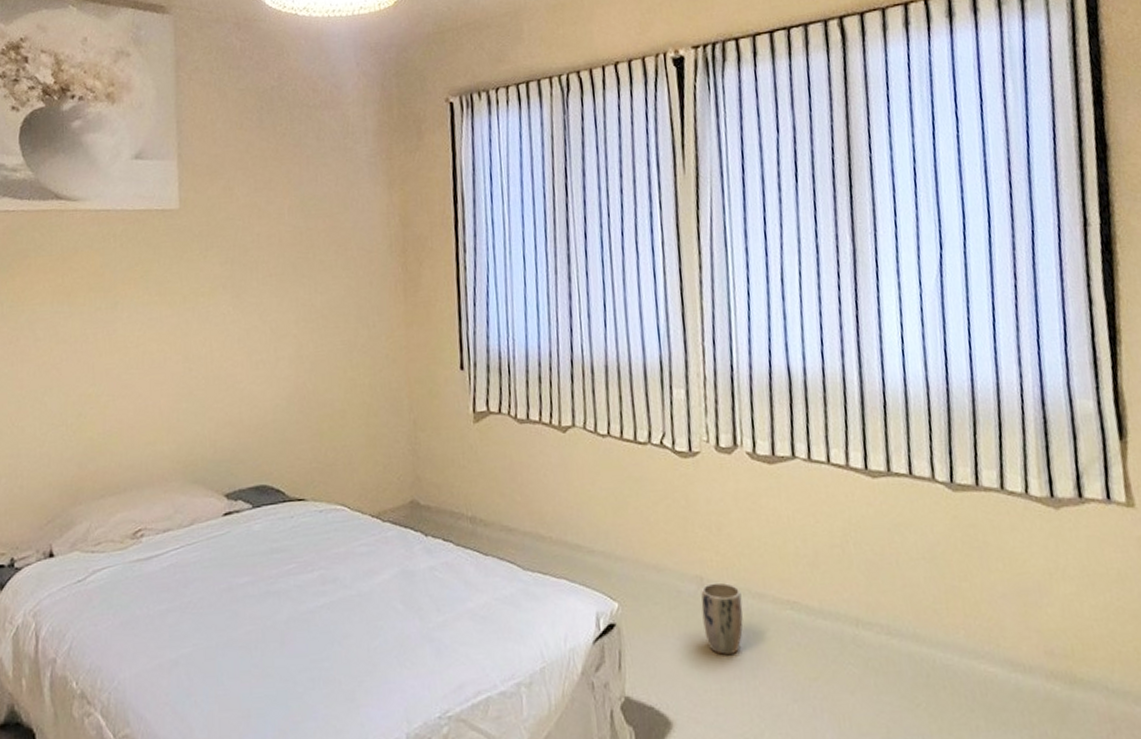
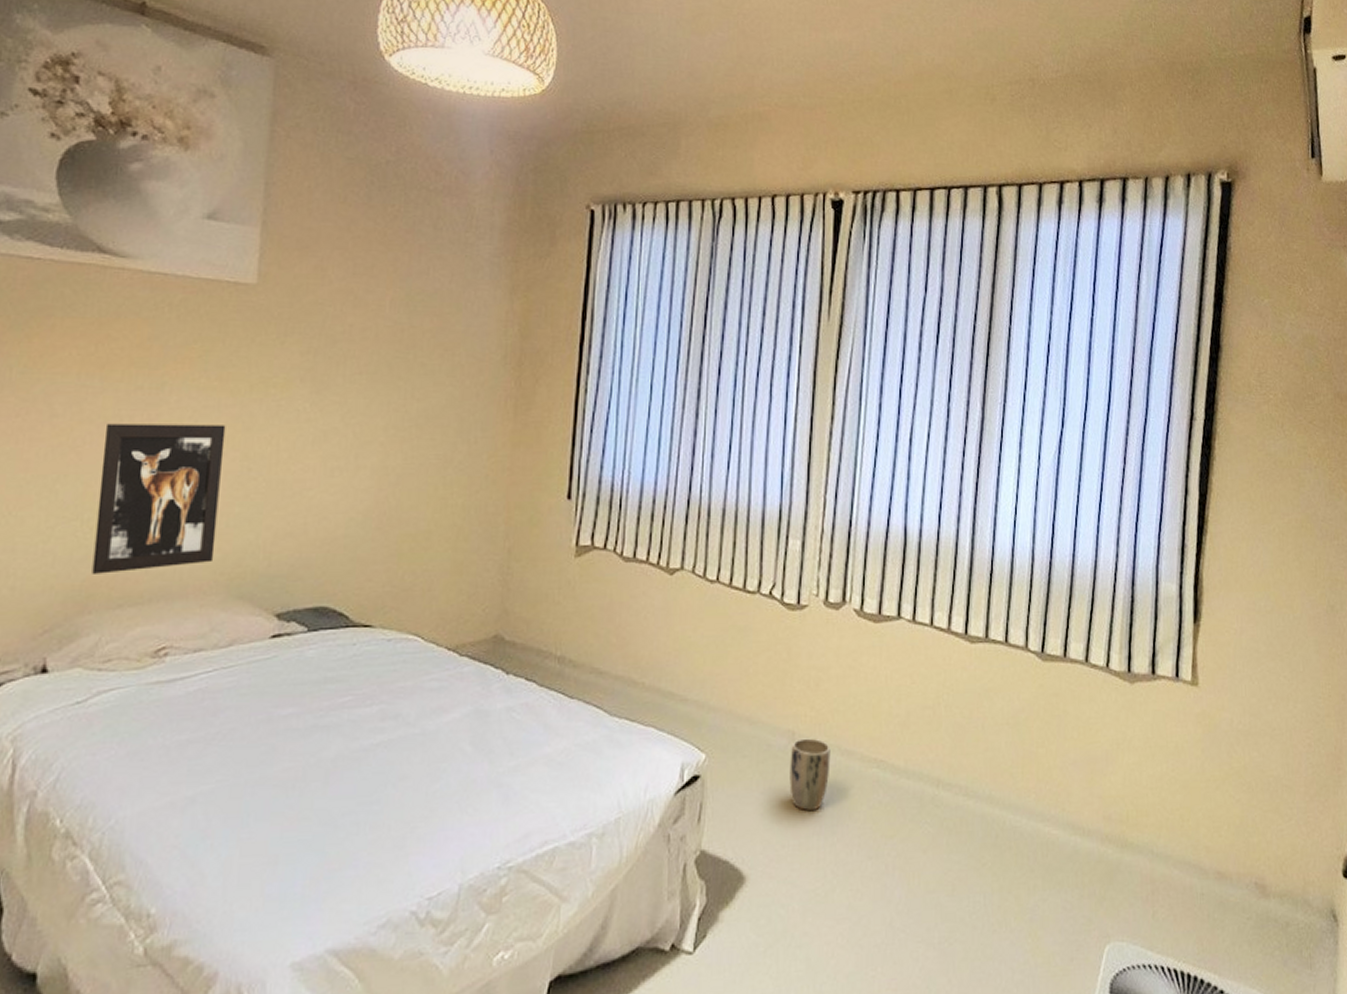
wall art: none [76,333,171,470] -> present [92,423,226,574]

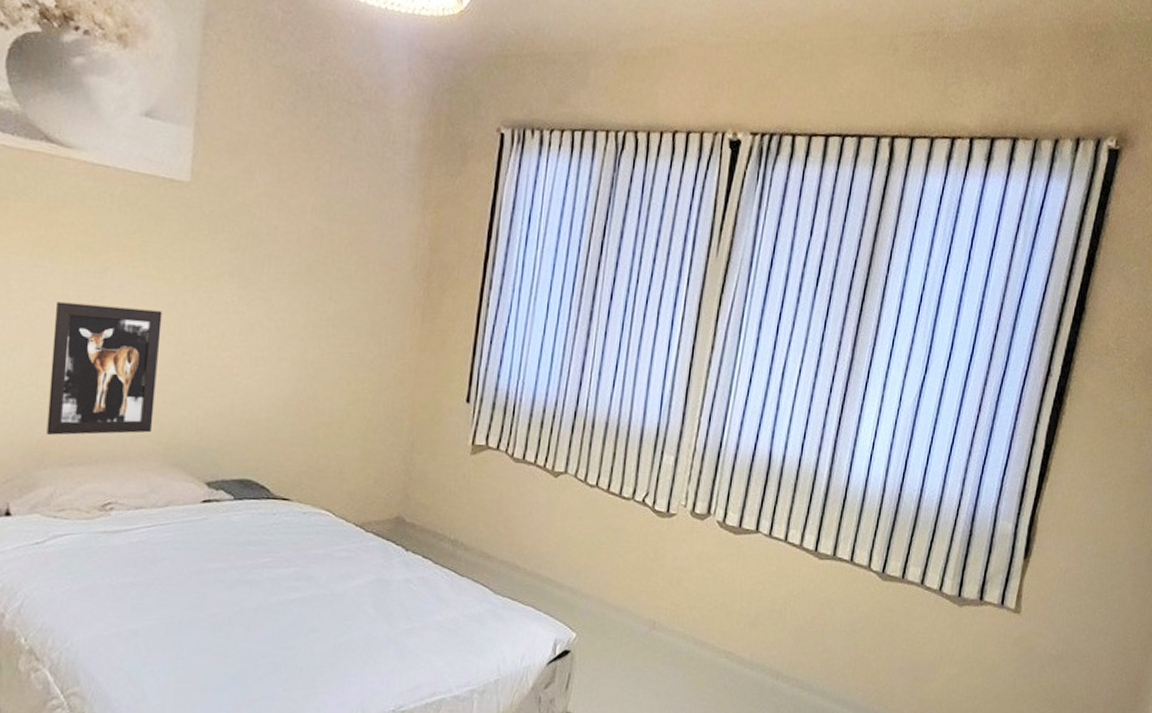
plant pot: present [789,738,831,812] -> none [647,627,686,689]

